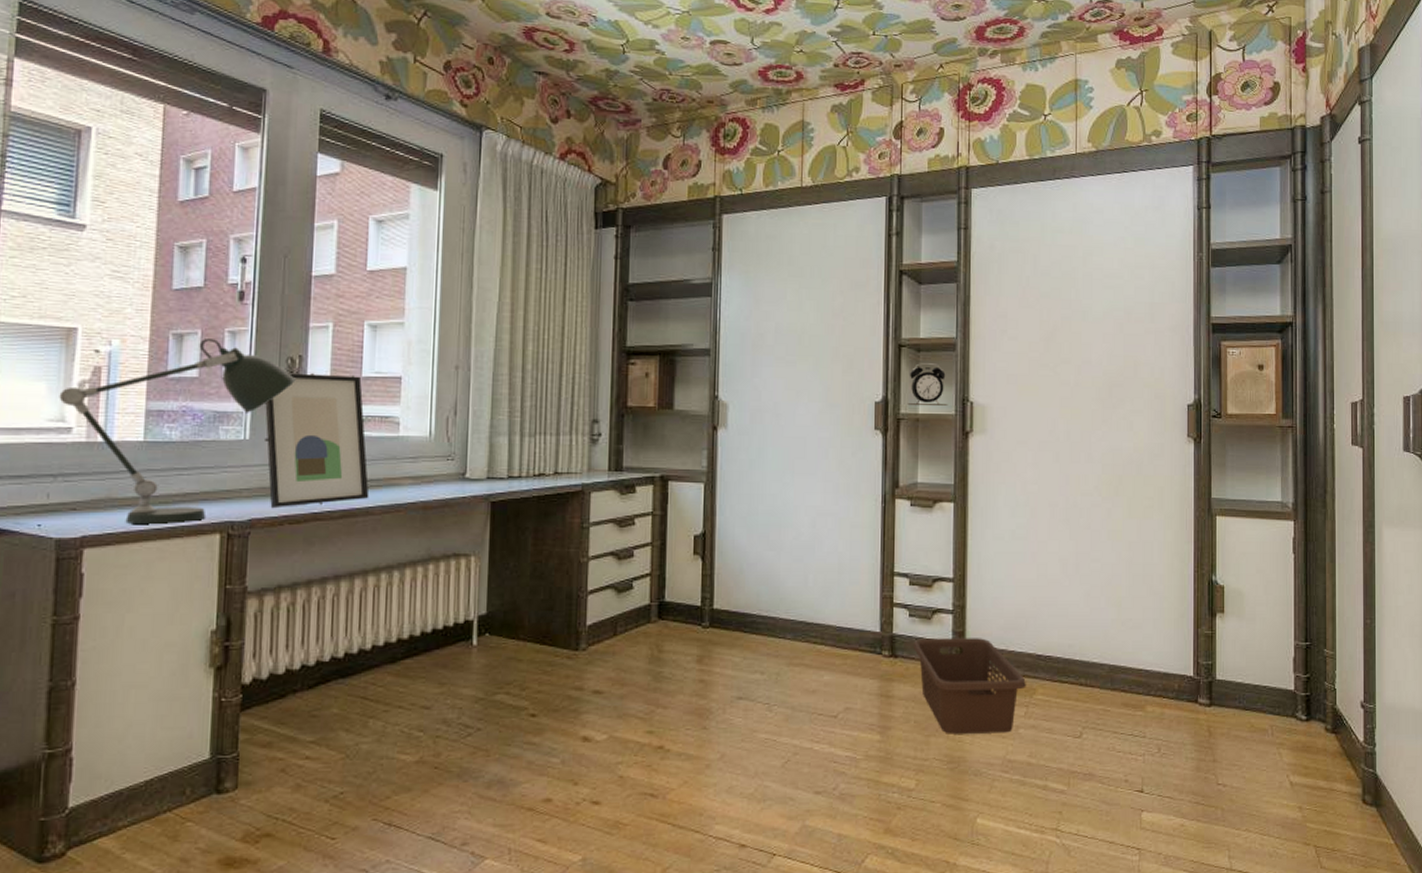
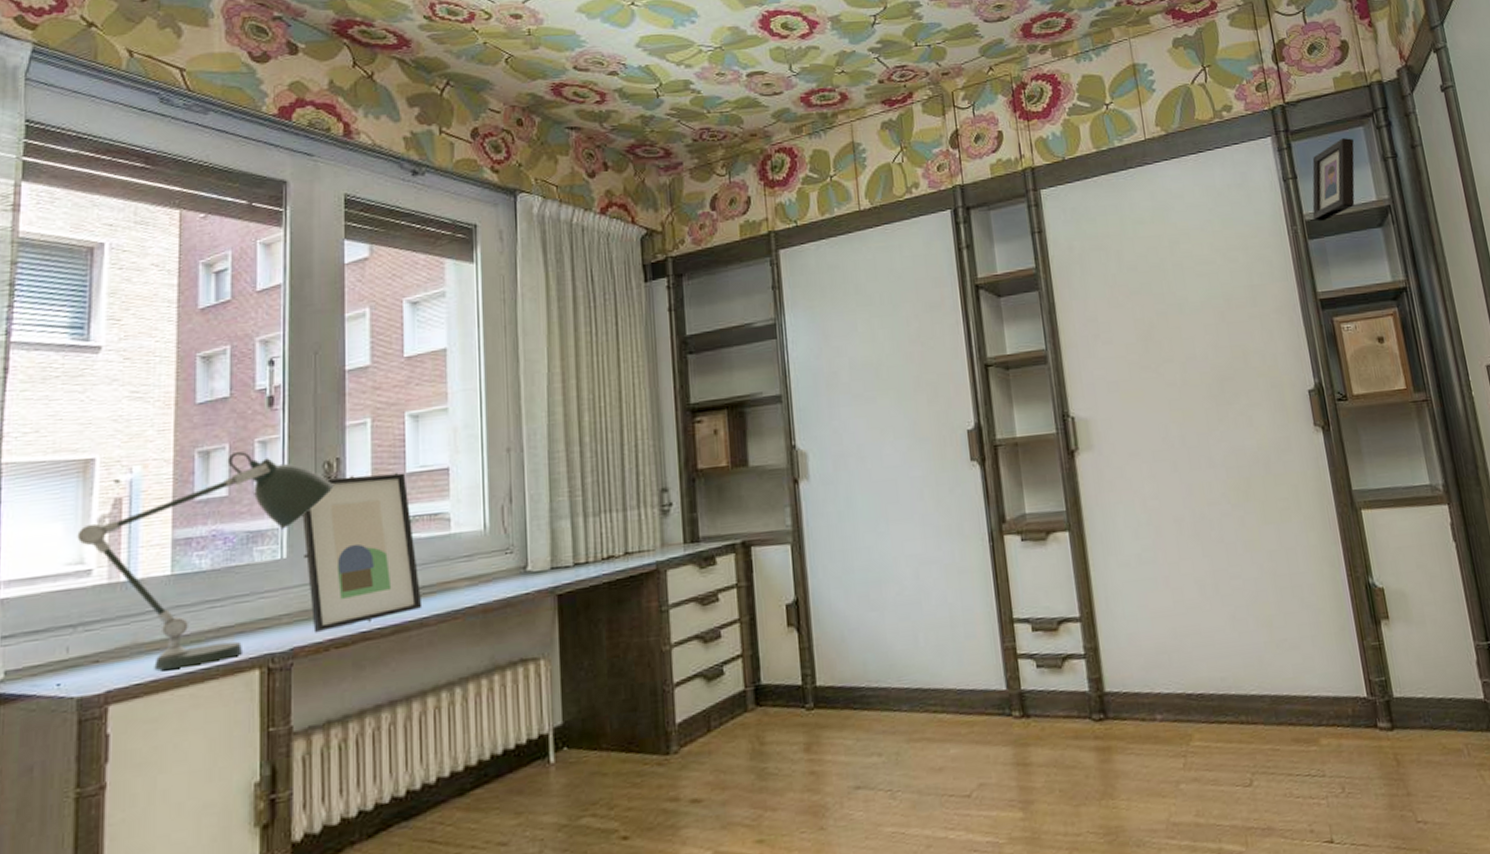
alarm clock: present [907,363,948,407] -> none [1001,380,1047,430]
laundry basket: present [912,638,1026,734] -> none [1045,682,1180,801]
picture frame: none [1218,176,1270,252] -> present [1312,138,1355,222]

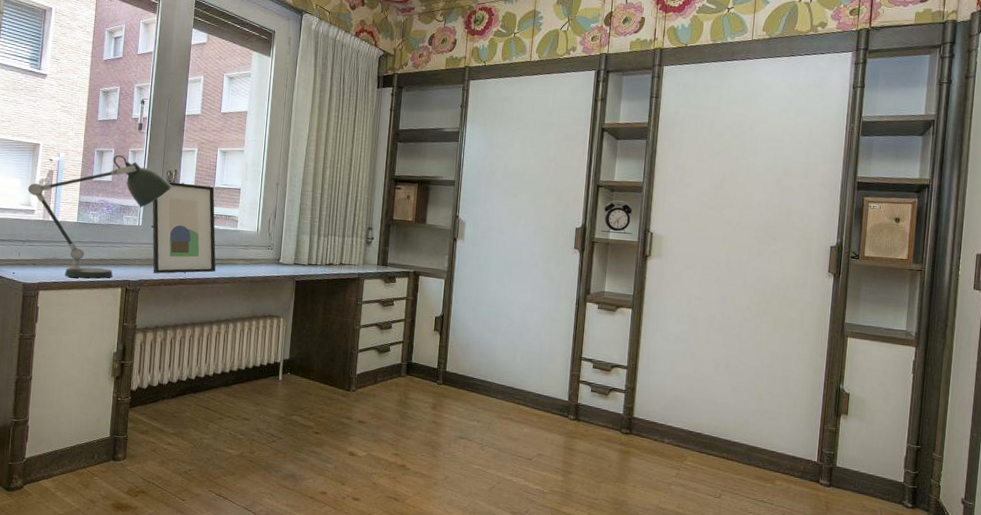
alarm clock: none [1001,380,1047,430] -> present [600,200,633,235]
picture frame: present [1312,138,1355,222] -> none [868,62,920,124]

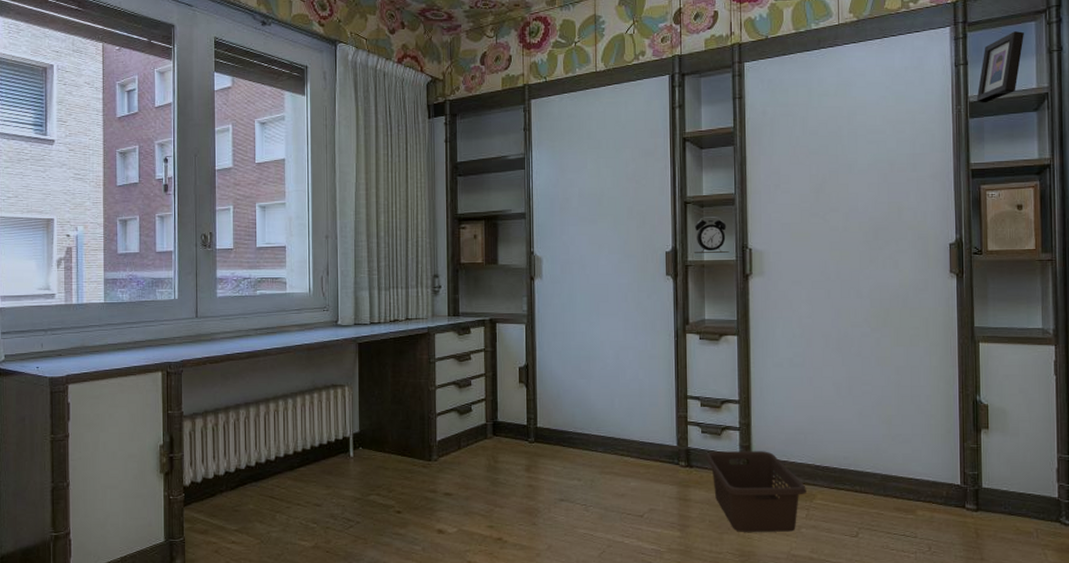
desk lamp: present [27,155,172,279] -> none [44,222,209,366]
picture frame: present [150,182,216,275] -> none [188,246,267,352]
laundry basket: none [592,409,679,487] -> present [705,451,806,532]
picture frame: none [868,62,920,124] -> present [976,31,1025,103]

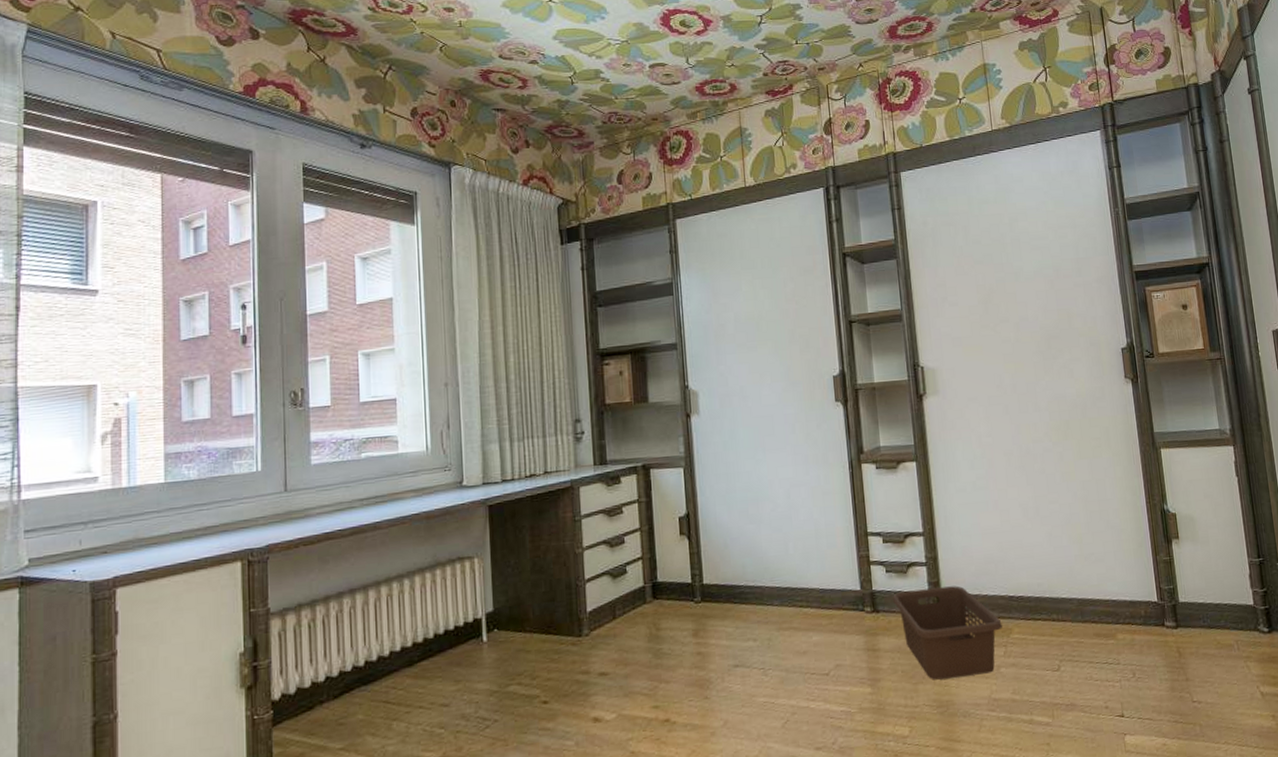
alarm clock: present [693,217,730,254] -> none [862,335,901,377]
picture frame: present [976,31,1025,103] -> none [1132,133,1171,205]

